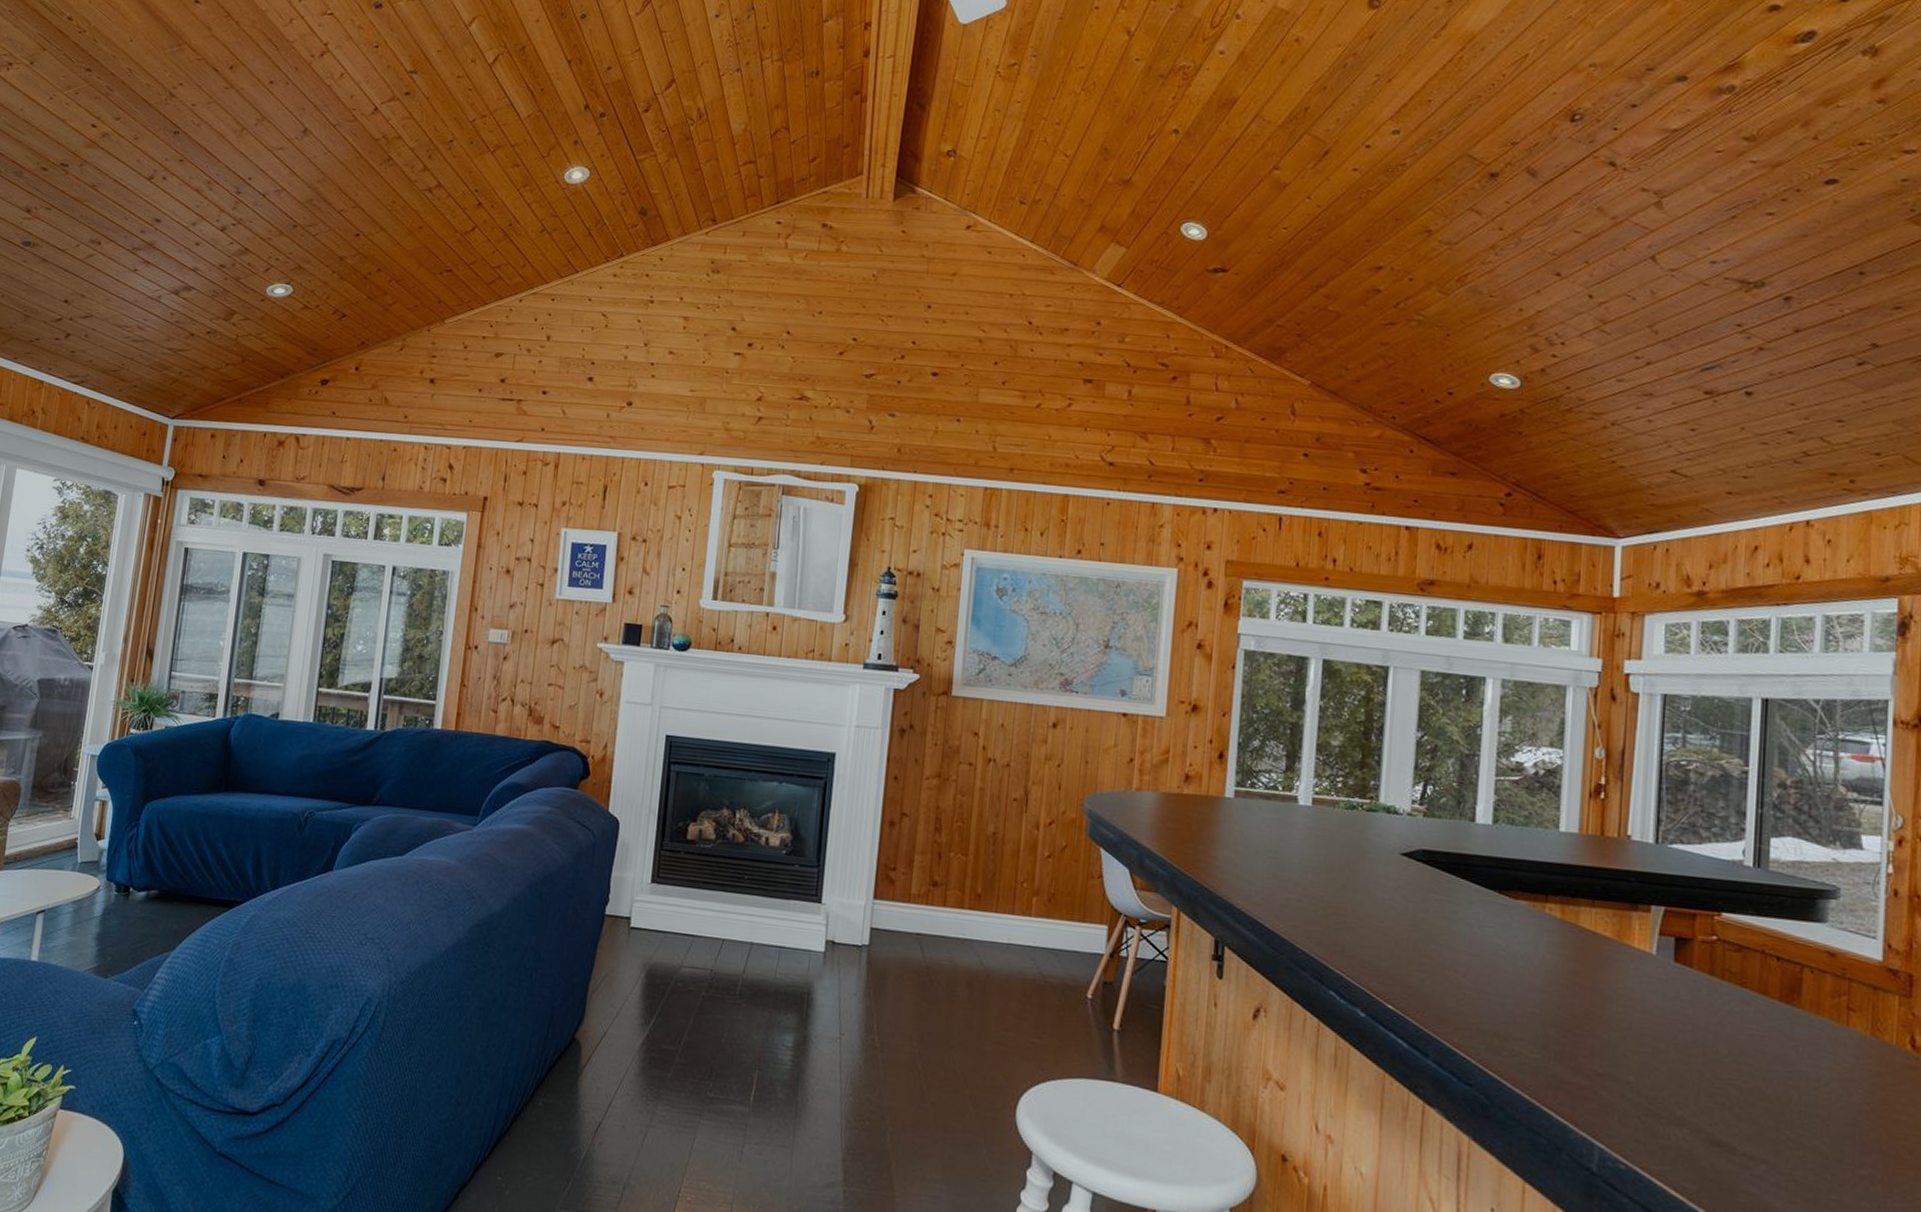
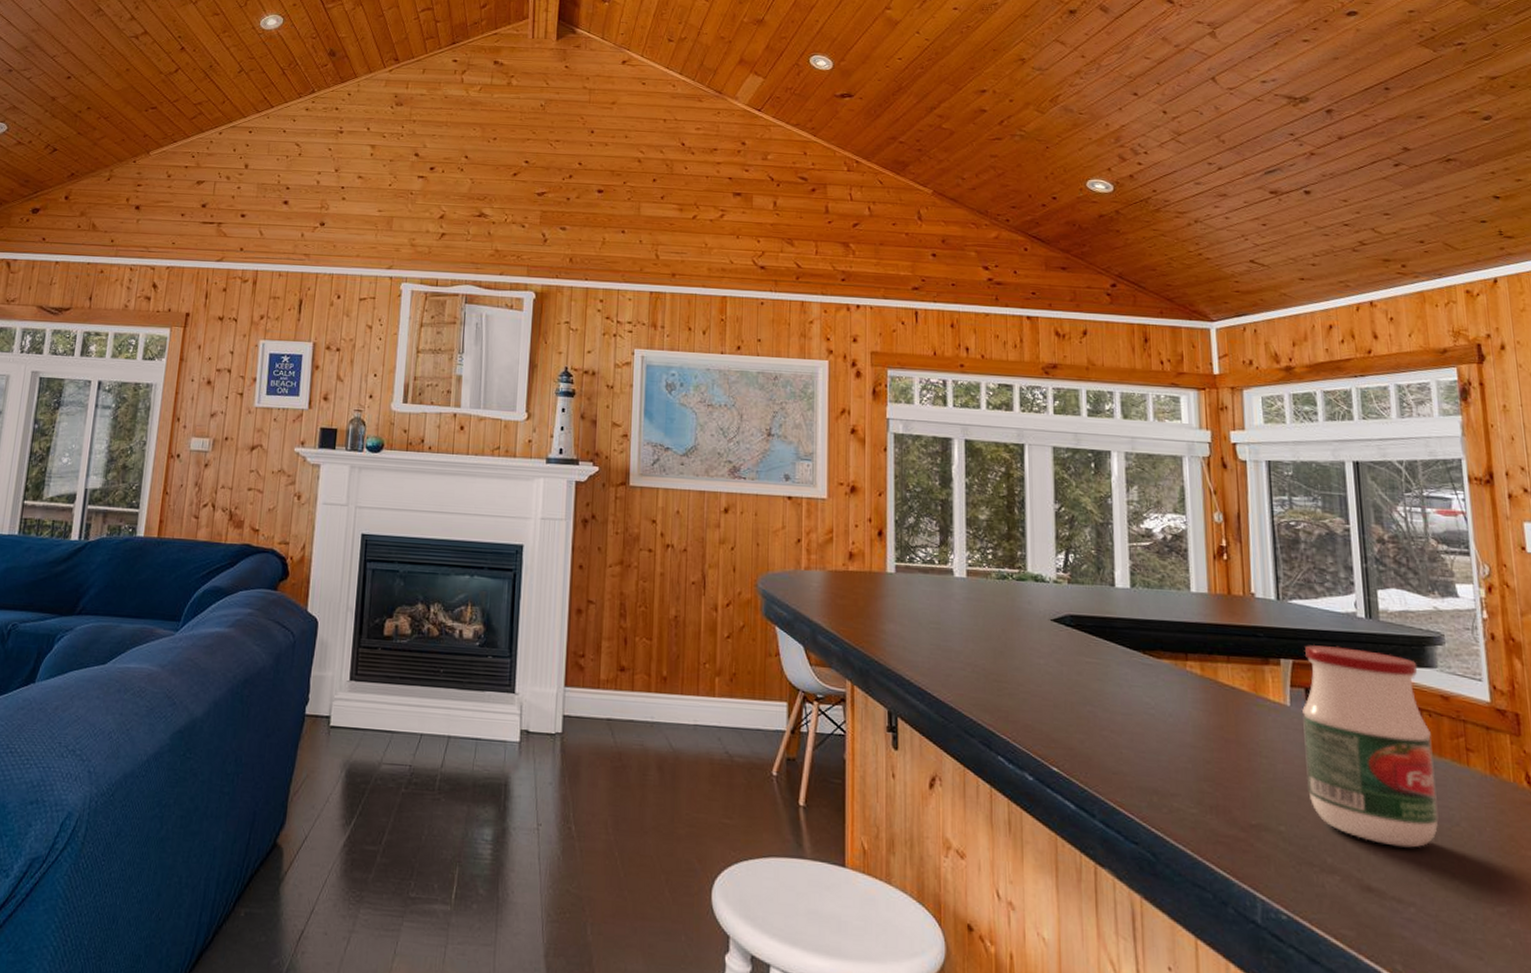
jar: none [1663,892,1810,1106] -> present [1301,645,1439,848]

